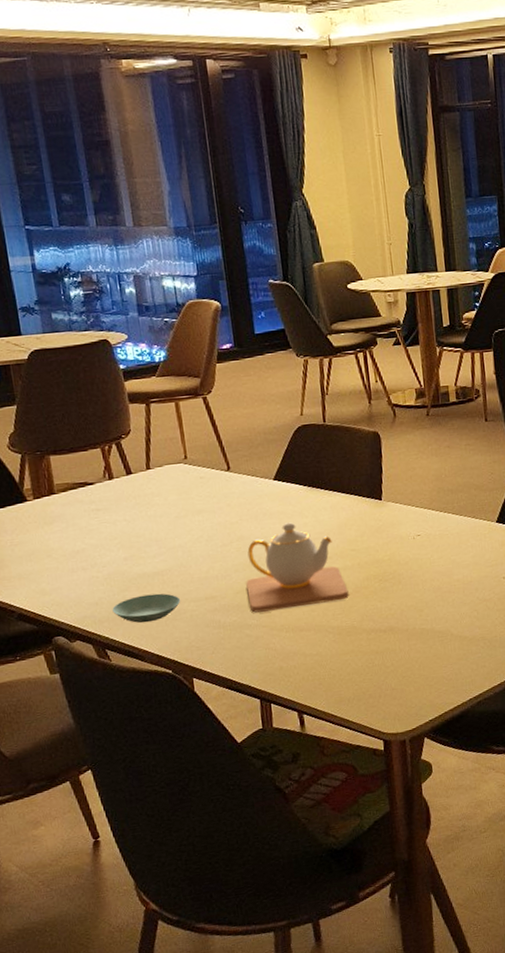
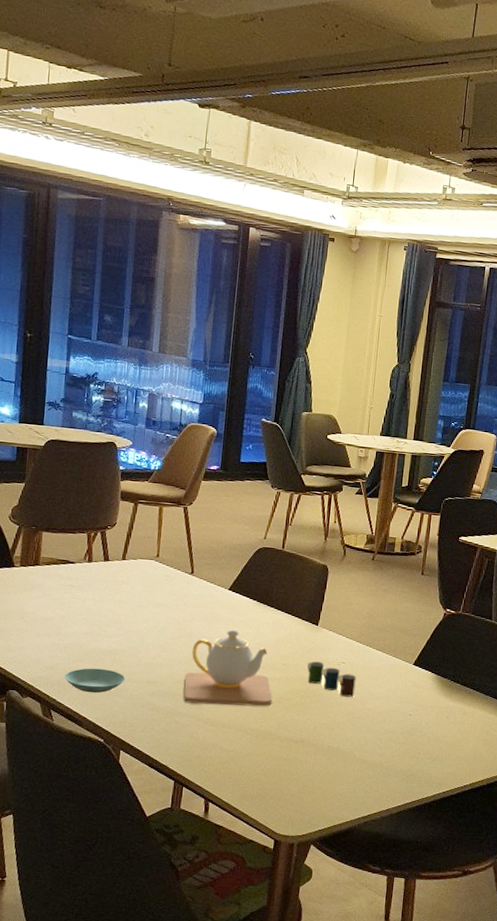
cup: none [379,539,438,572] -> present [307,661,356,697]

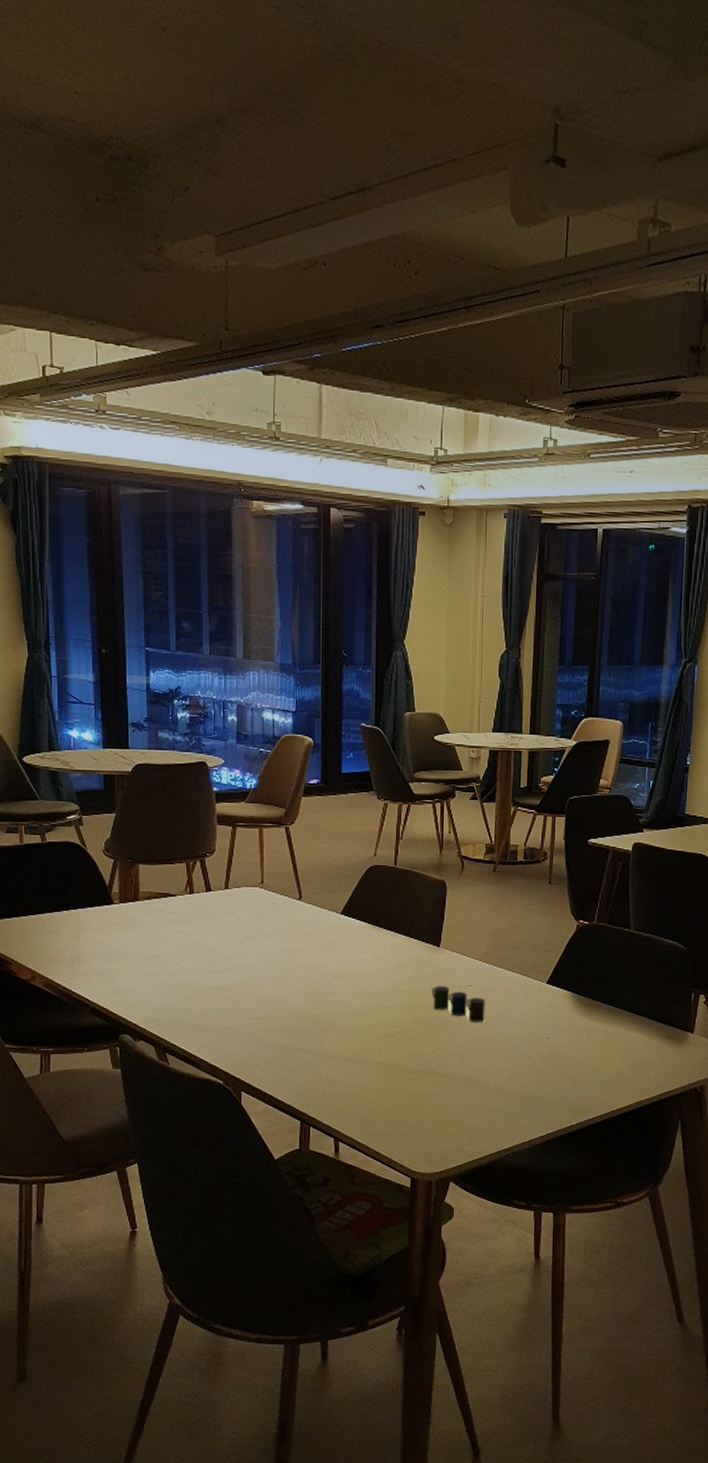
saucer: present [64,668,126,693] -> none [176,1006,240,1033]
teapot: present [183,629,272,707] -> none [302,956,397,1038]

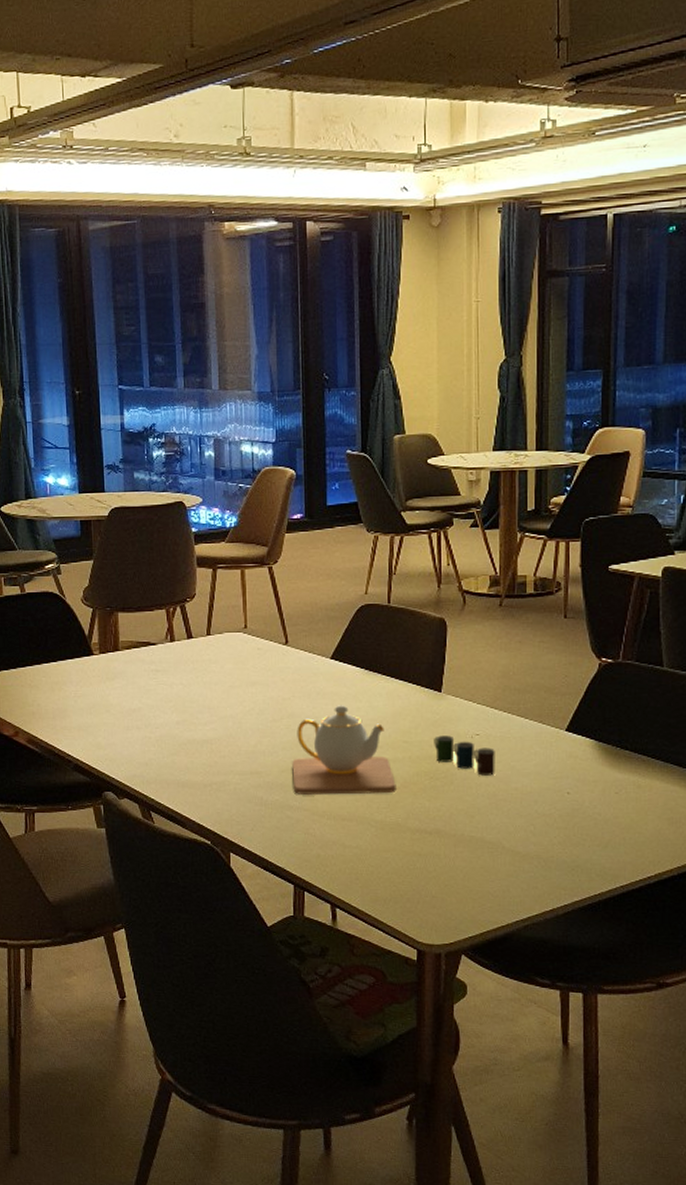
teapot: none [302,956,397,1038] -> present [292,705,396,795]

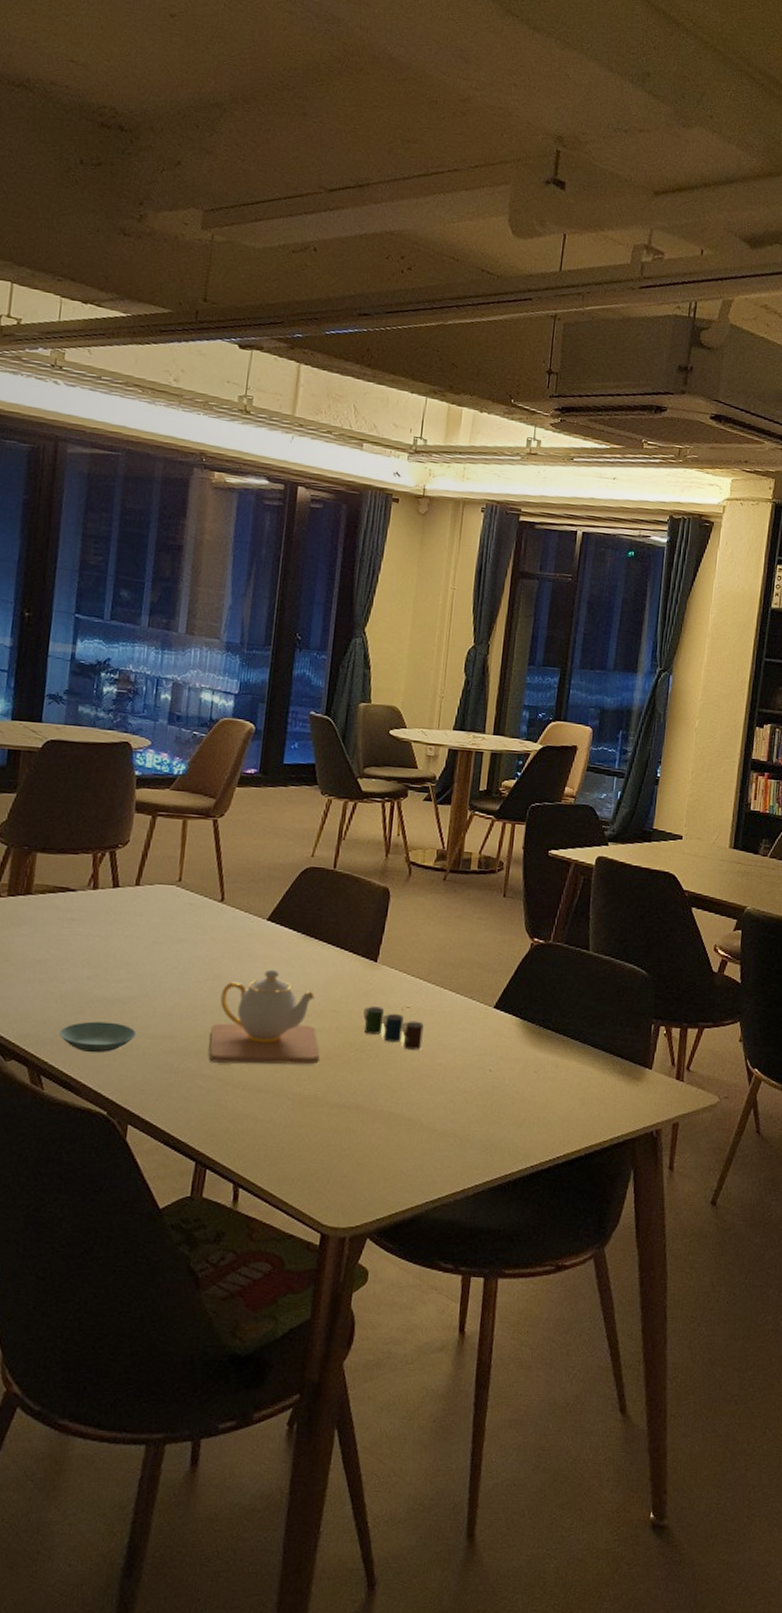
saucer: none [160,761,227,790] -> present [59,1021,137,1053]

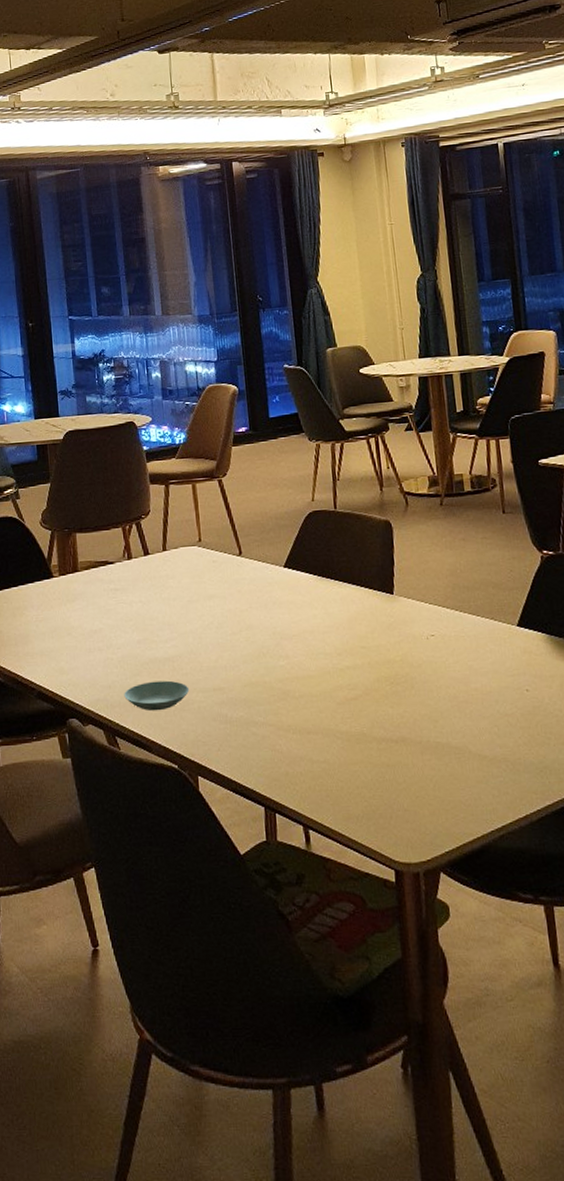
teapot: present [209,969,320,1065] -> none [254,613,359,709]
cup: present [363,1006,424,1050] -> none [391,638,454,678]

